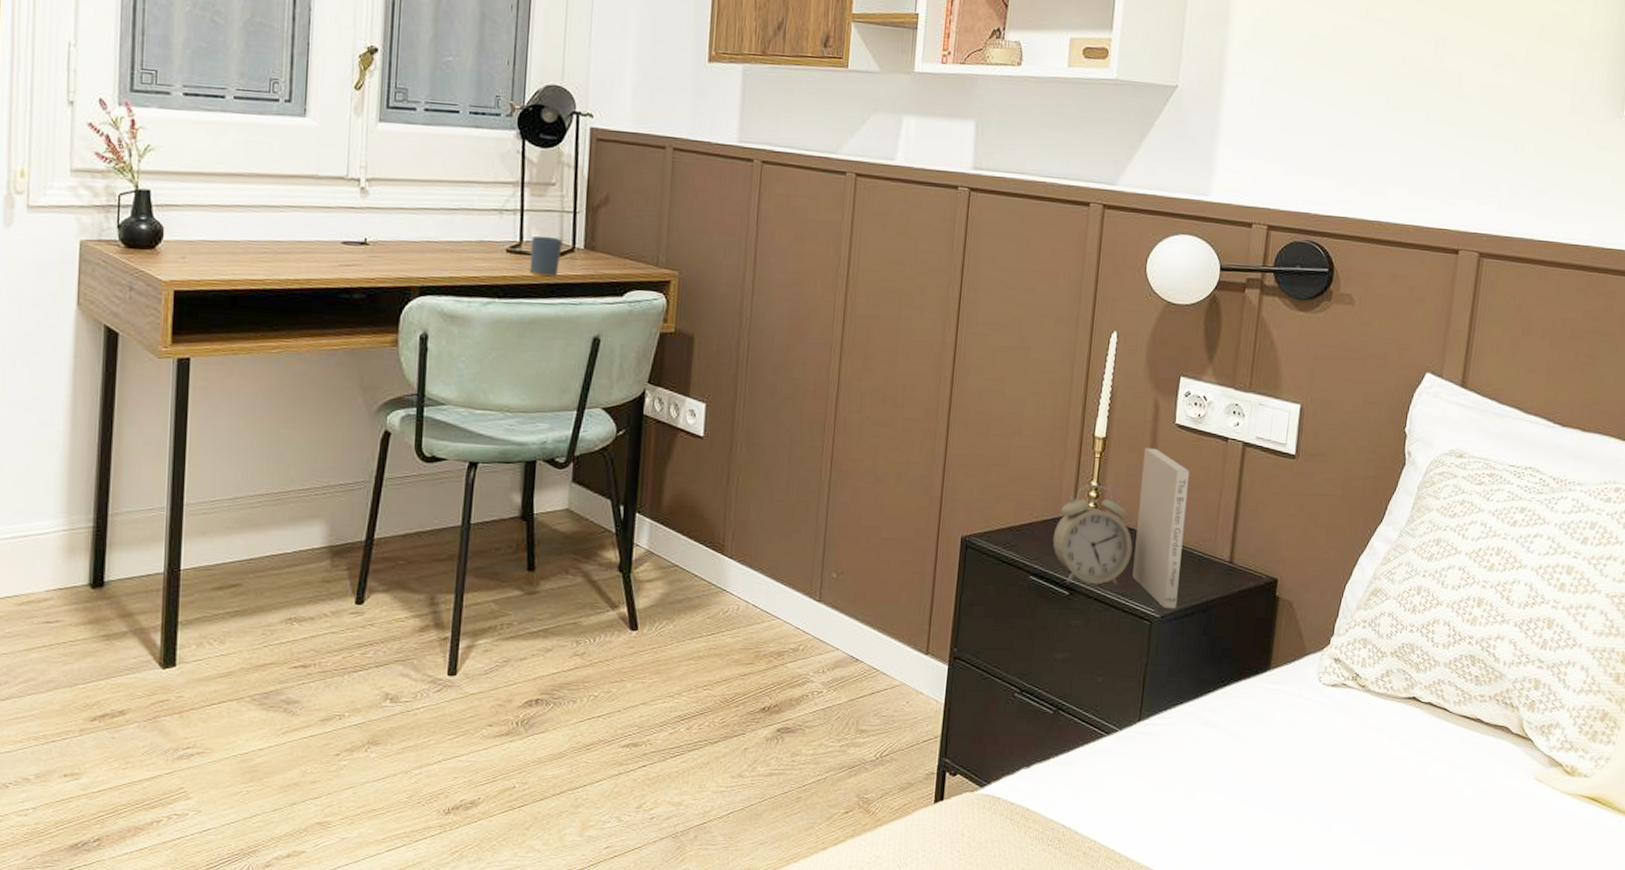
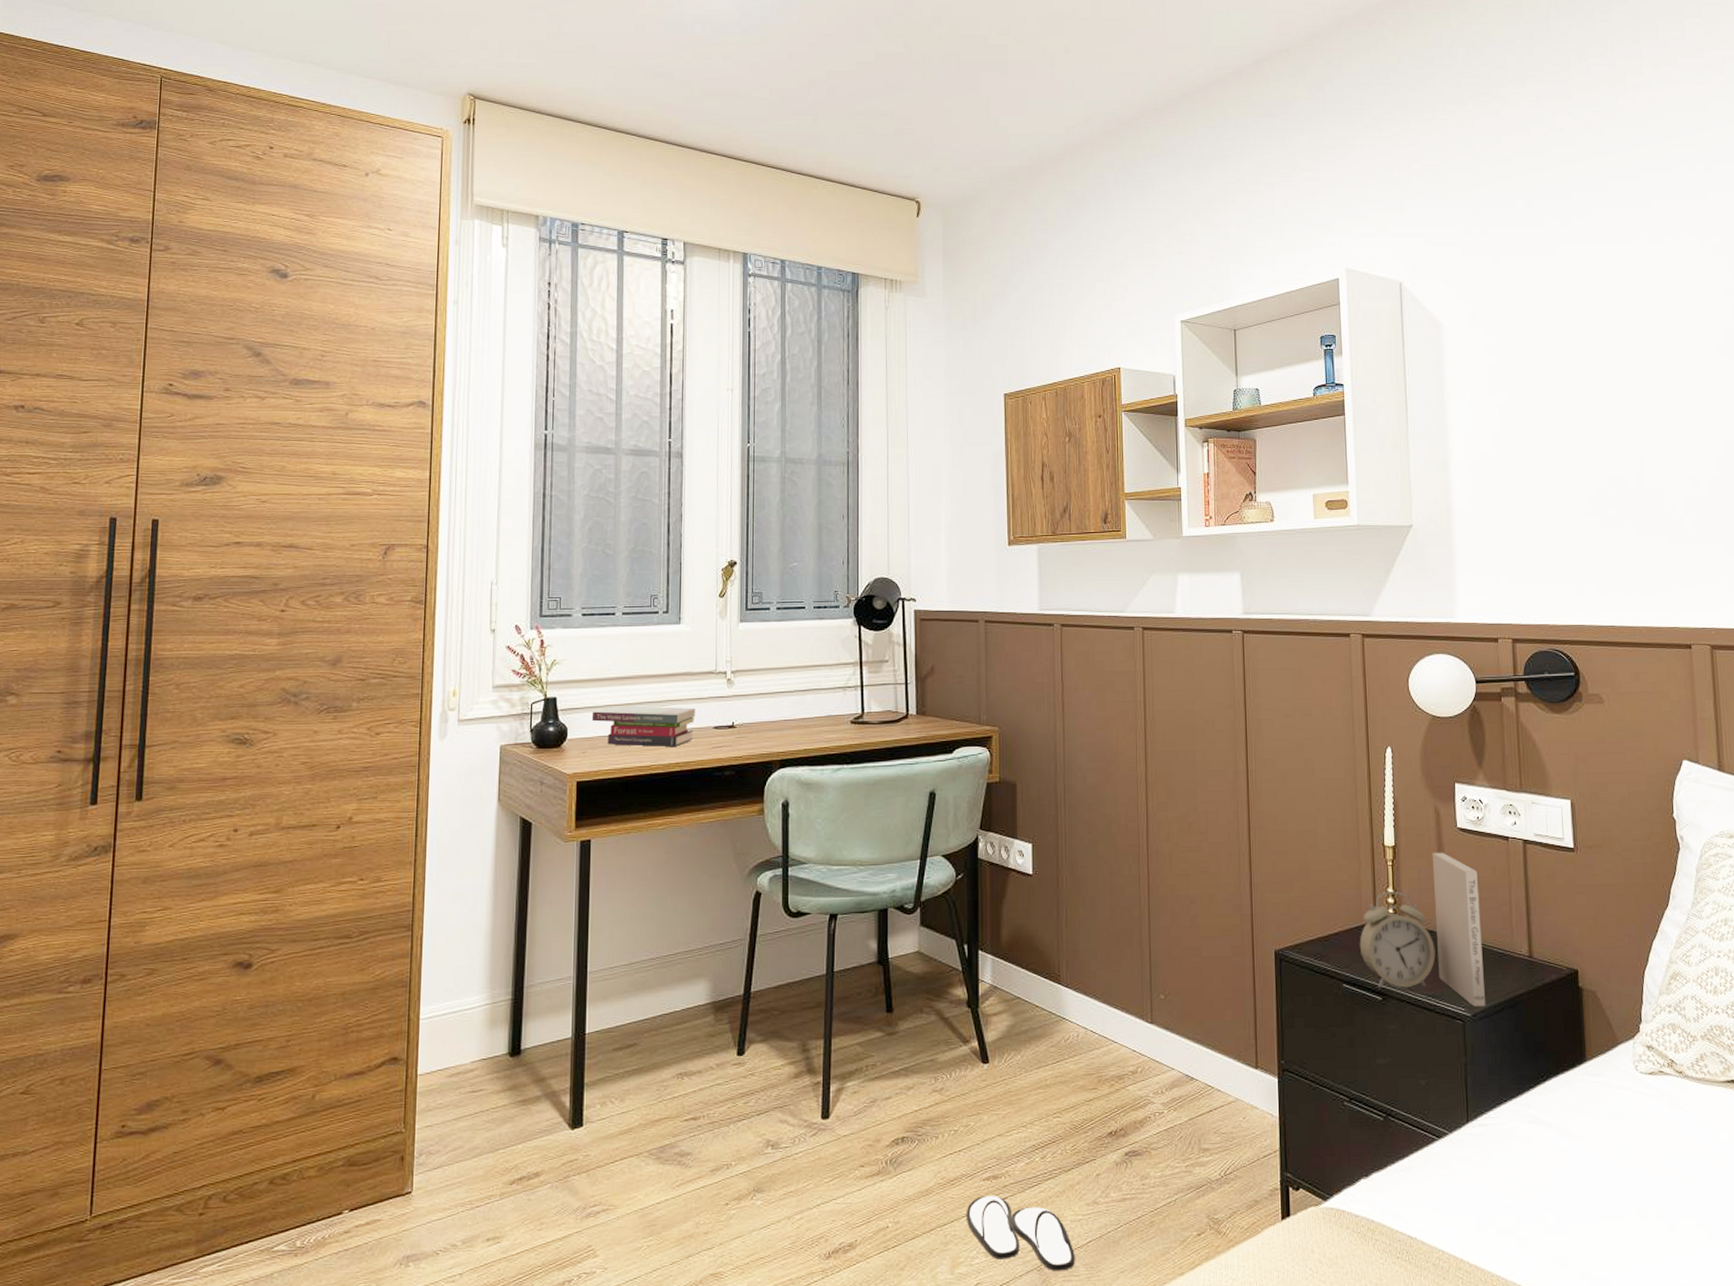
books: none [193,206,321,261] -> present [591,705,696,747]
mug: present [529,235,563,277] -> none [871,706,898,742]
slippers: none [600,763,714,839] -> present [966,1196,1075,1271]

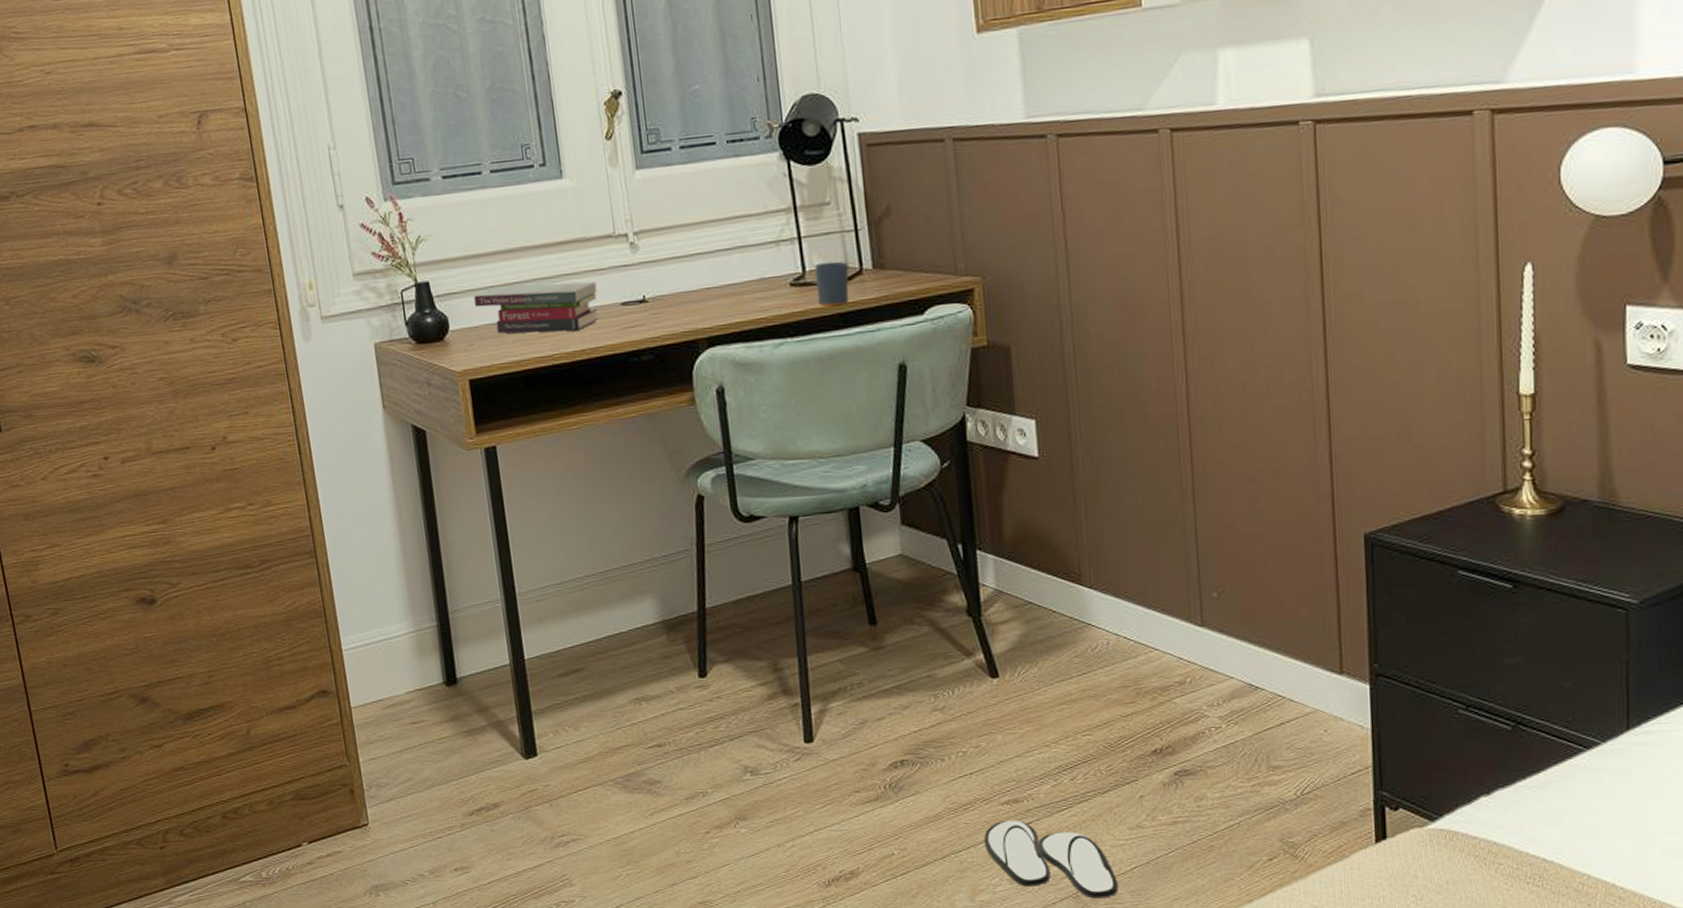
mug: none [871,706,898,742] -> present [814,261,849,307]
alarm clock: present [1359,892,1436,989] -> none [1481,452,1590,575]
book: present [1432,852,1486,1007] -> none [1588,398,1660,592]

